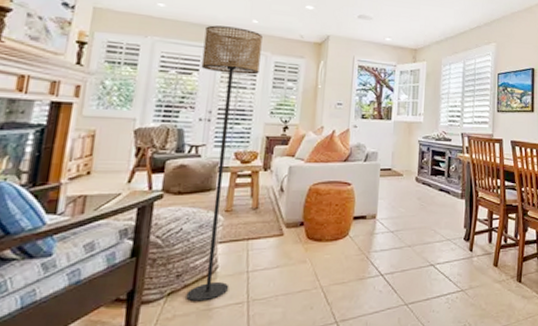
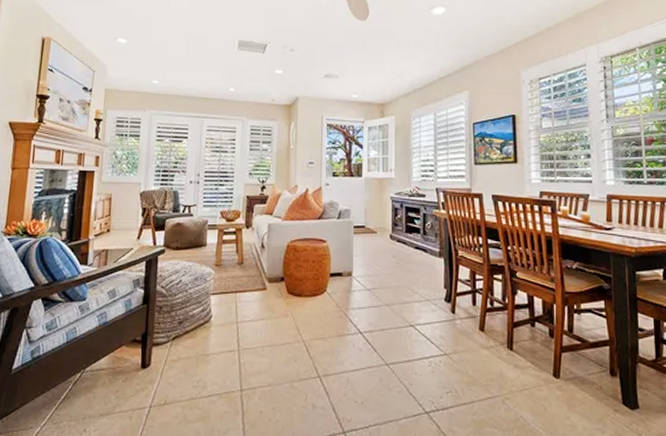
floor lamp: present [186,25,263,302] -> none [187,96,239,347]

